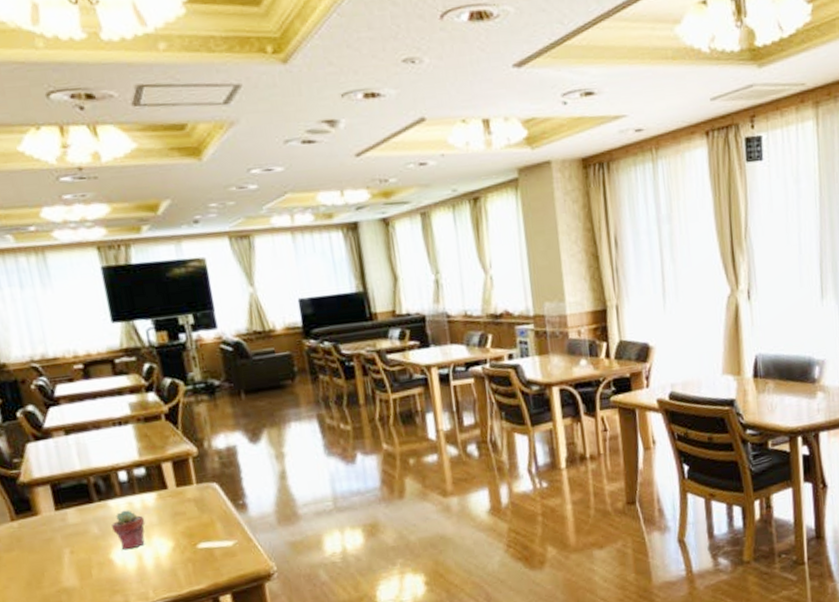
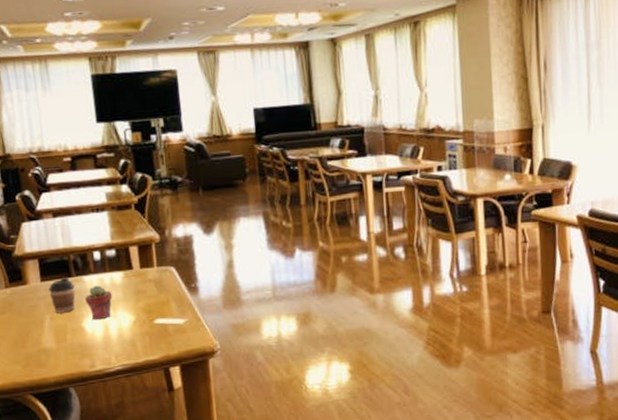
coffee cup: none [65,503,100,546] -> present [48,277,76,313]

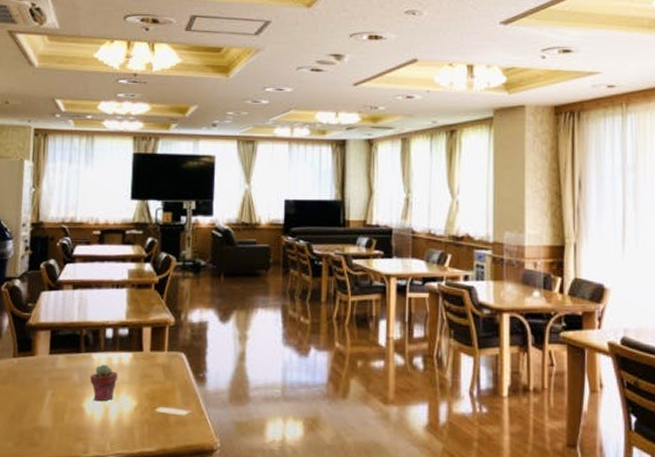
coffee cup: present [48,277,76,313] -> none [55,352,83,390]

